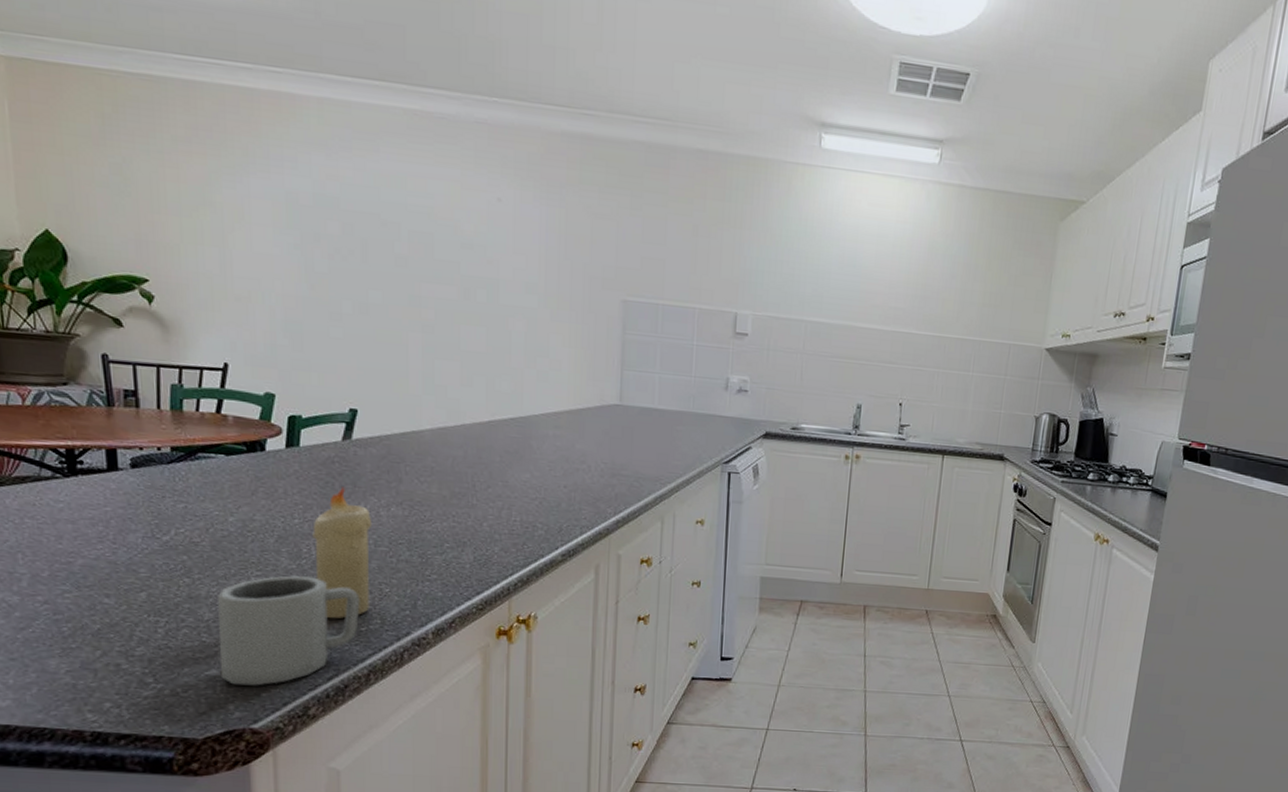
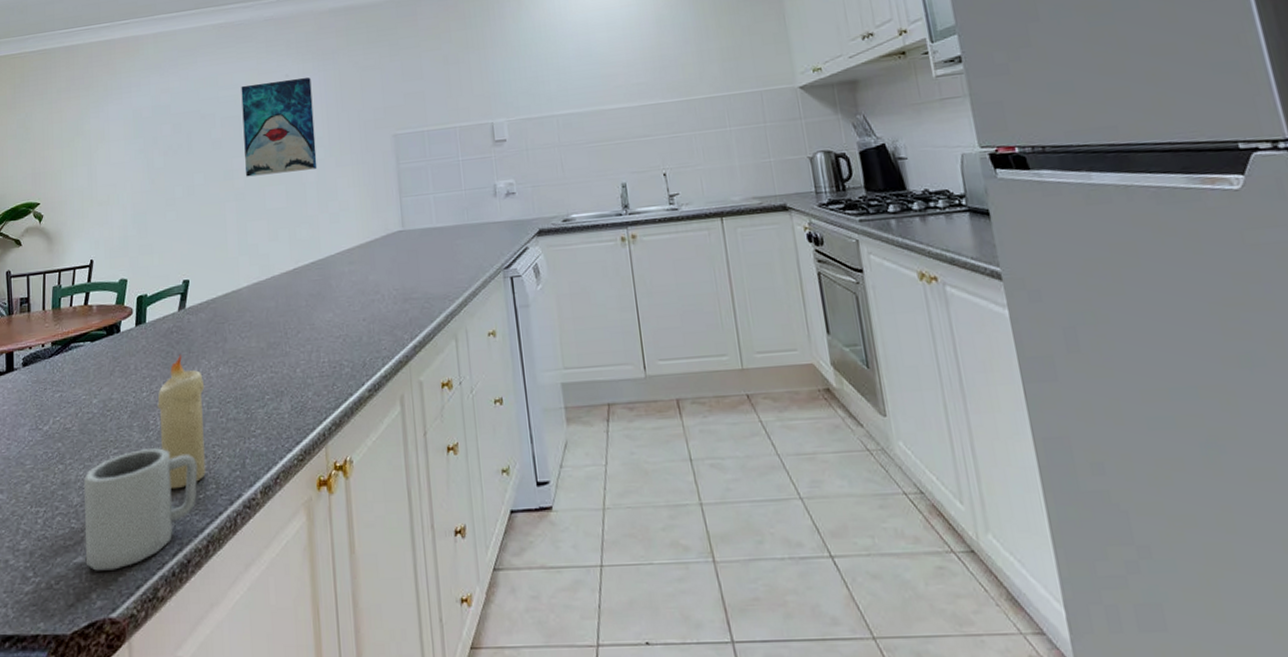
wall art: none [437,197,530,318] -> present [241,77,318,177]

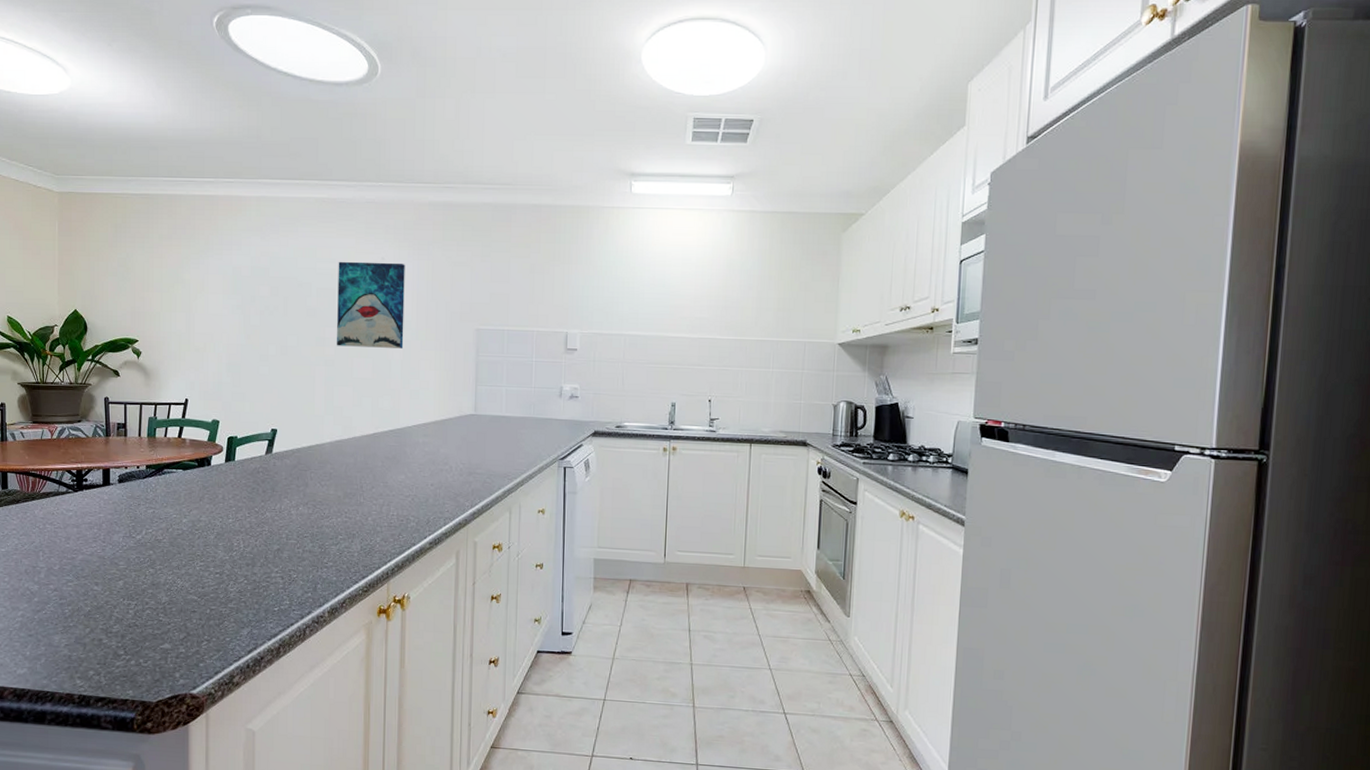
cup: present [84,448,198,571] -> none [171,565,274,658]
candle: present [157,354,206,490] -> none [242,492,285,601]

